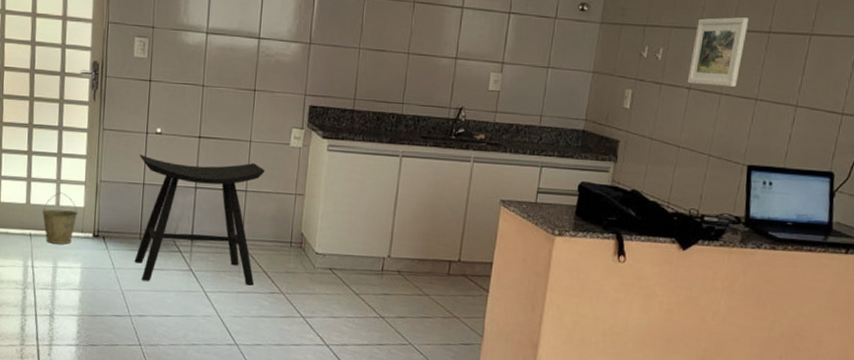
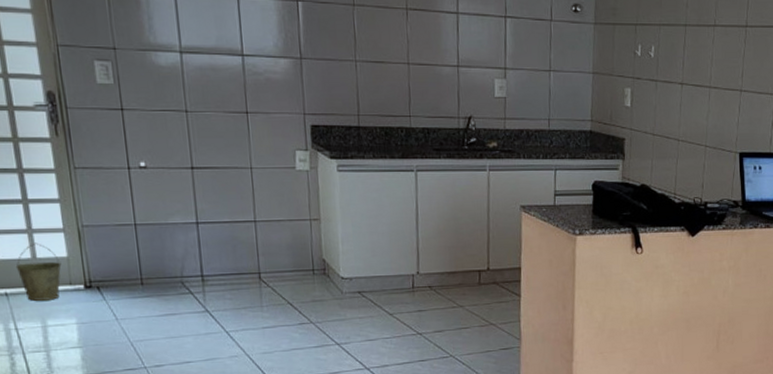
stool: present [134,154,265,286] -> none [125,191,279,329]
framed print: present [687,17,748,88] -> none [679,13,727,81]

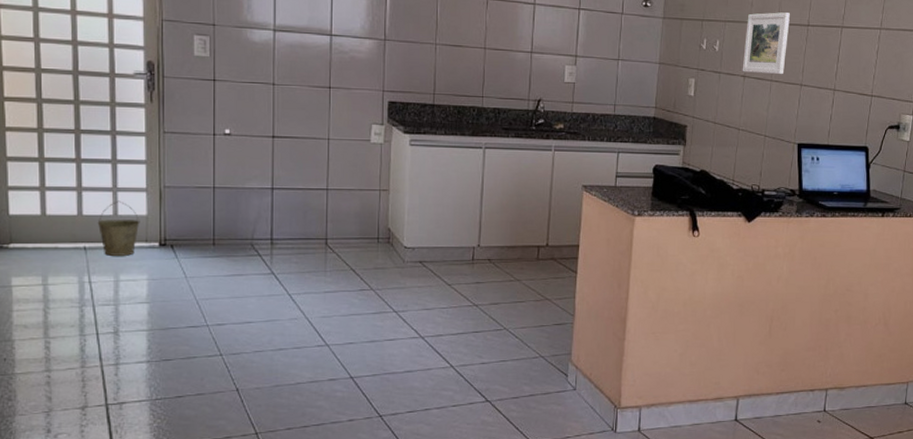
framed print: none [679,13,727,81] -> present [742,12,790,75]

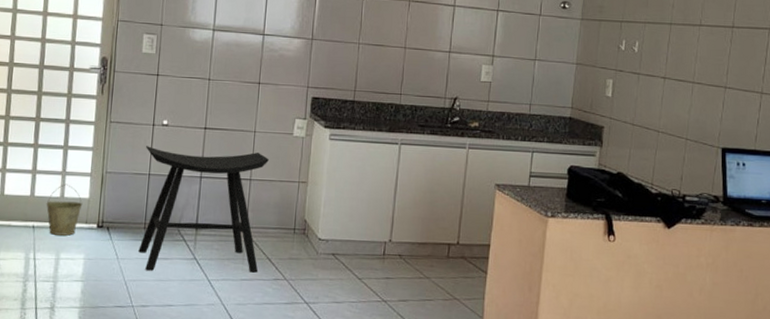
stool: none [208,157,346,288] -> present [138,146,269,273]
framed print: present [742,12,790,75] -> none [662,14,713,77]

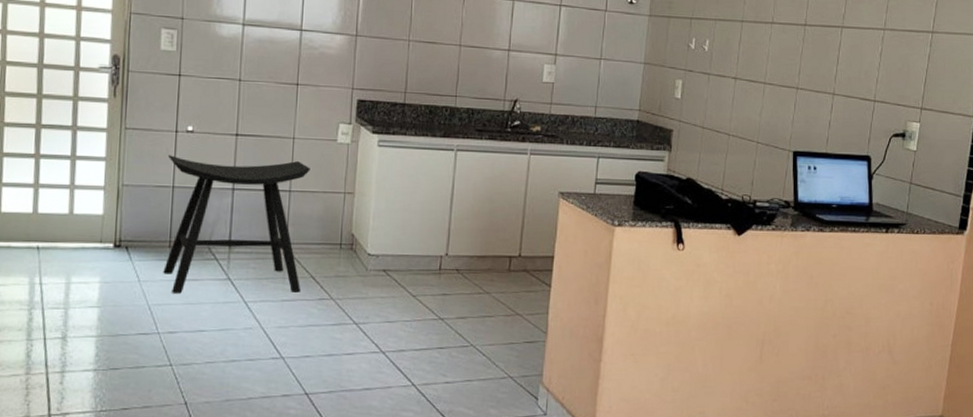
bucket: present [46,183,83,236] -> none [52,198,96,257]

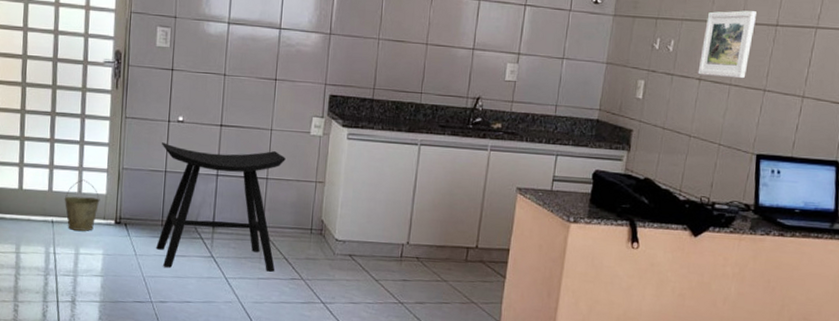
bucket: none [52,198,96,257] -> present [64,179,100,231]
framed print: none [733,11,786,77] -> present [697,10,756,79]

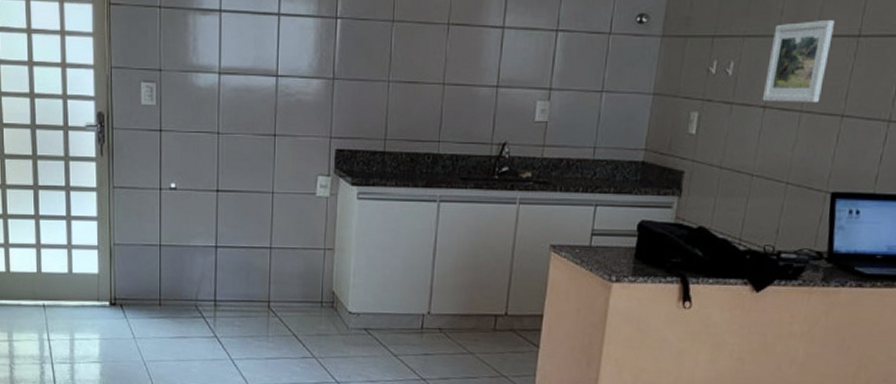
bucket: present [64,179,100,231] -> none [54,258,93,315]
stool: present [156,142,286,272] -> none [154,213,290,351]

